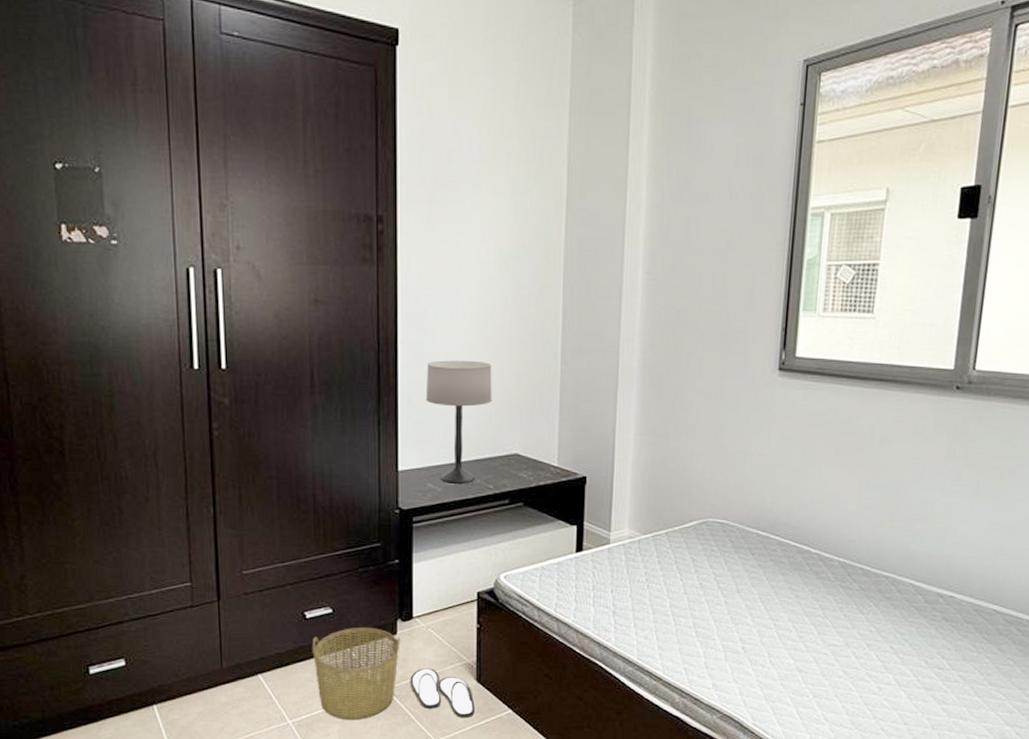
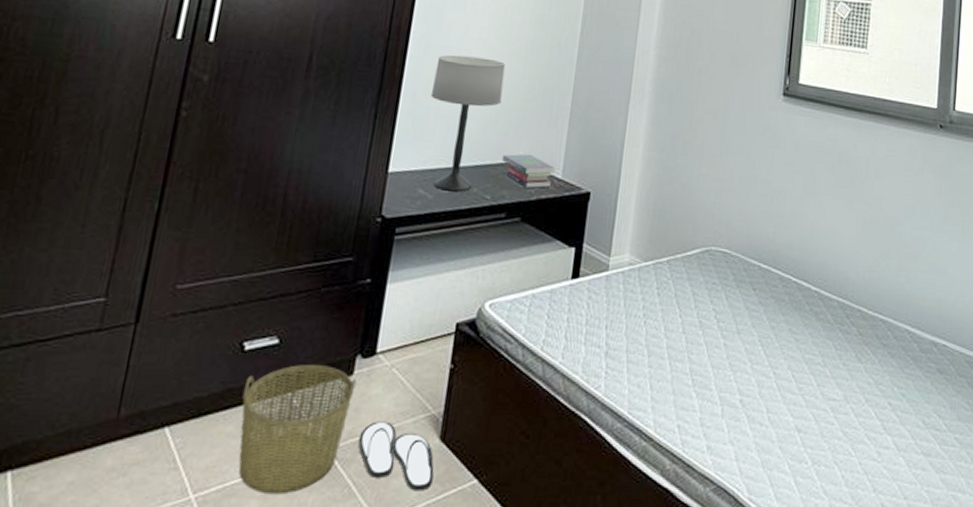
books: none [499,446,551,477] -> present [502,154,556,189]

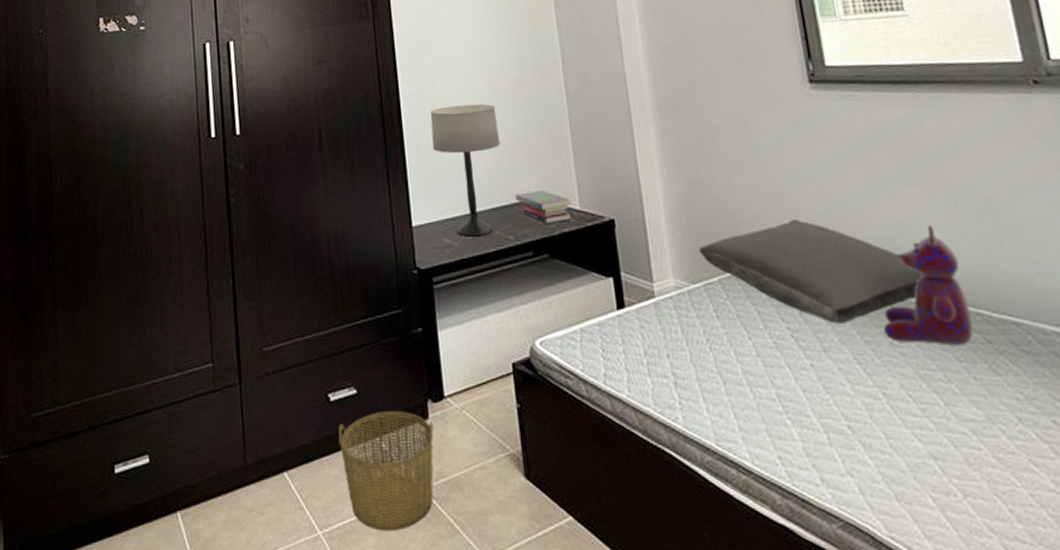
slippers: present [358,421,434,490] -> none [449,461,529,527]
pillow: none [657,213,828,310] -> present [698,220,924,324]
stuffed animal: none [788,232,856,336] -> present [884,225,974,346]

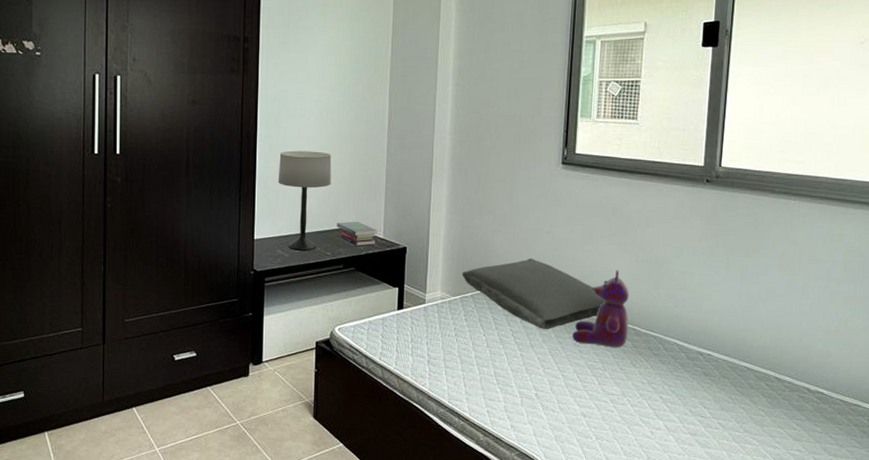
basket: present [338,411,434,530] -> none [178,369,251,449]

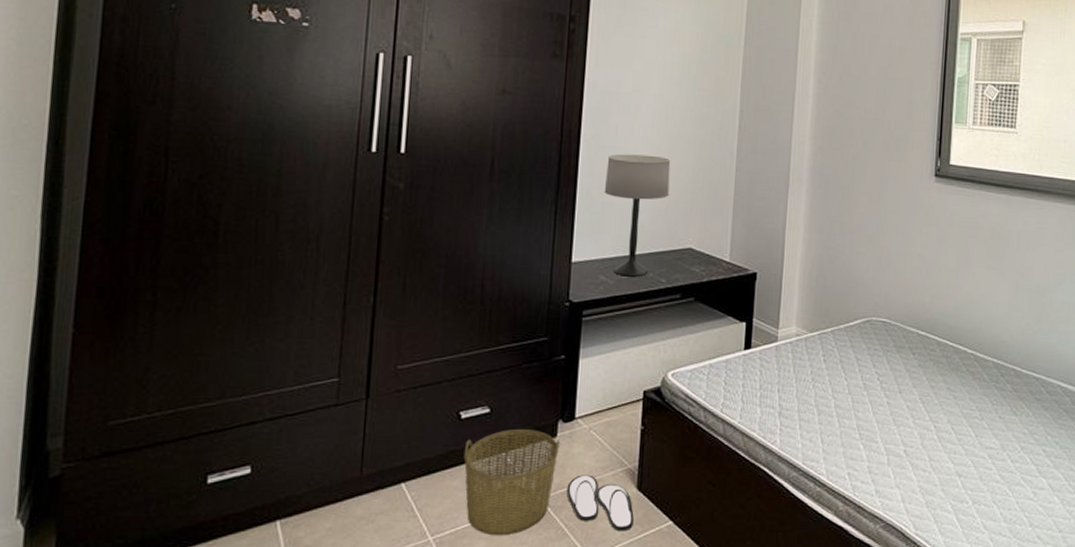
basket: none [178,369,251,449] -> present [463,429,560,535]
slippers: none [258,405,312,449] -> present [567,475,634,530]
books: present [336,221,378,247] -> none [673,241,723,272]
pillow: present [462,258,606,329] -> none [821,287,983,371]
stuffed animal: present [572,270,630,348] -> none [946,300,1009,392]

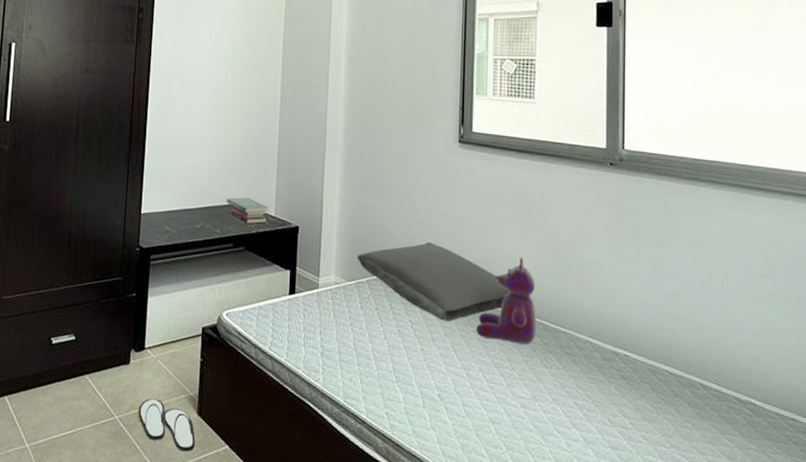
basket: present [463,429,560,535] -> none [54,355,132,447]
table lamp: present [604,154,671,277] -> none [167,122,223,228]
books: none [673,241,723,272] -> present [226,197,269,225]
pillow: none [821,287,983,371] -> present [357,242,511,321]
stuffed animal: none [946,300,1009,392] -> present [476,257,537,345]

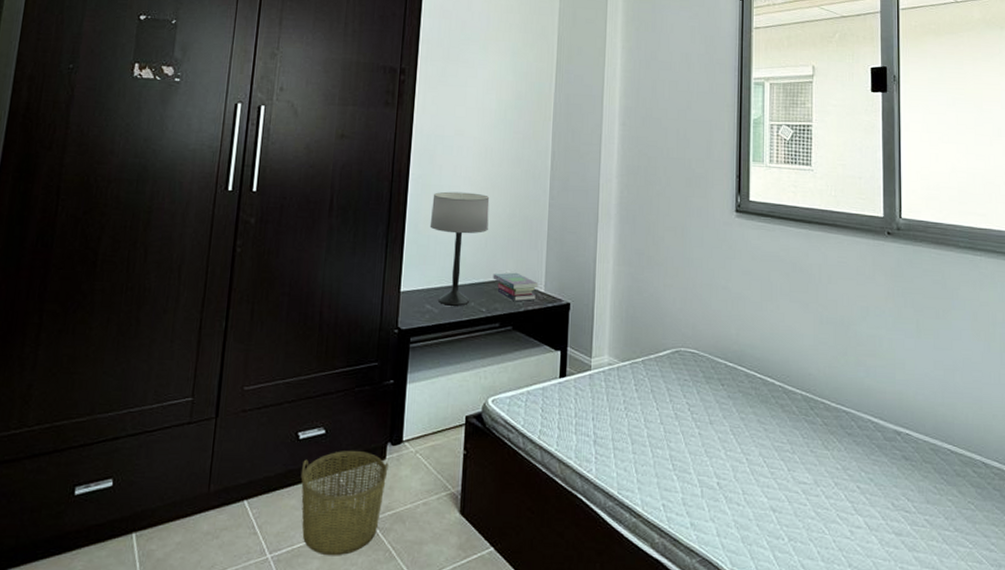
basket: none [54,355,132,447] -> present [300,451,389,555]
slippers: present [138,398,195,451] -> none [394,497,457,555]
table lamp: none [167,122,223,228] -> present [429,191,490,306]
pillow: present [357,242,511,321] -> none [631,318,790,403]
stuffed animal: present [476,257,537,345] -> none [756,332,817,426]

